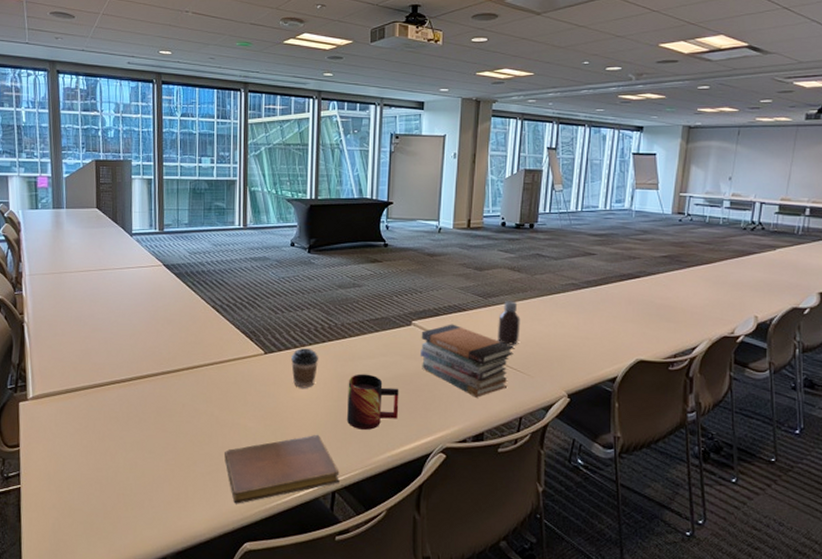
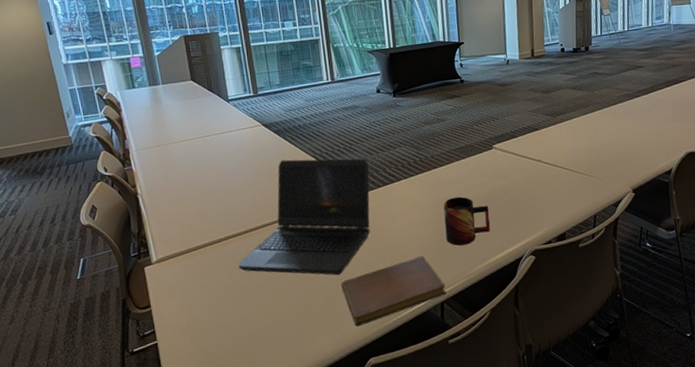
laptop computer: none [117,306,272,443] -> present [238,158,370,276]
coffee cup: present [291,348,319,388] -> none [390,181,415,218]
book stack: present [419,324,514,398] -> none [502,143,583,204]
bottle: present [498,301,521,345] -> none [567,116,587,155]

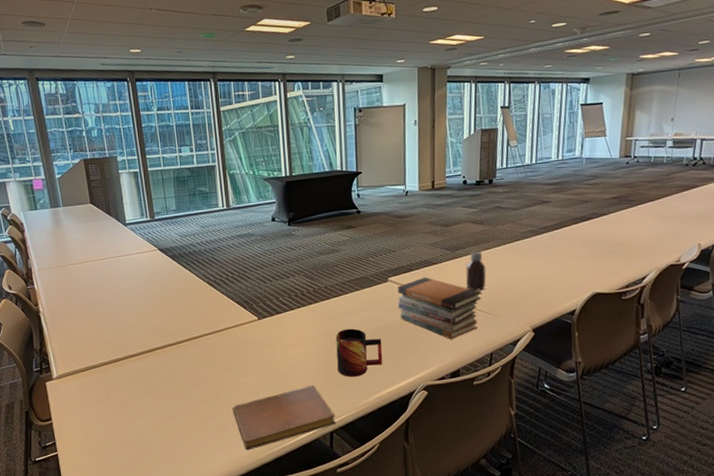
laptop computer: present [238,158,370,276] -> none [134,284,263,400]
book stack: none [502,143,583,204] -> present [397,277,482,340]
bottle: none [567,116,587,155] -> present [466,251,486,291]

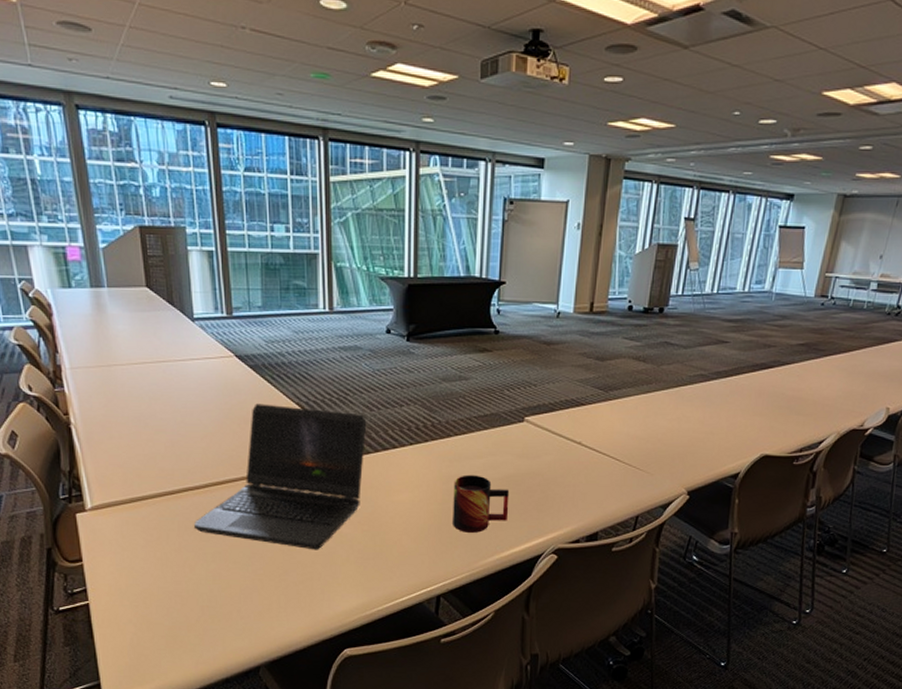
laptop computer: none [134,284,263,400] -> present [193,403,367,550]
notebook: present [232,384,336,450] -> none [319,538,445,612]
book stack: present [397,277,482,340] -> none [532,419,634,497]
bottle: present [466,251,486,291] -> none [618,394,643,442]

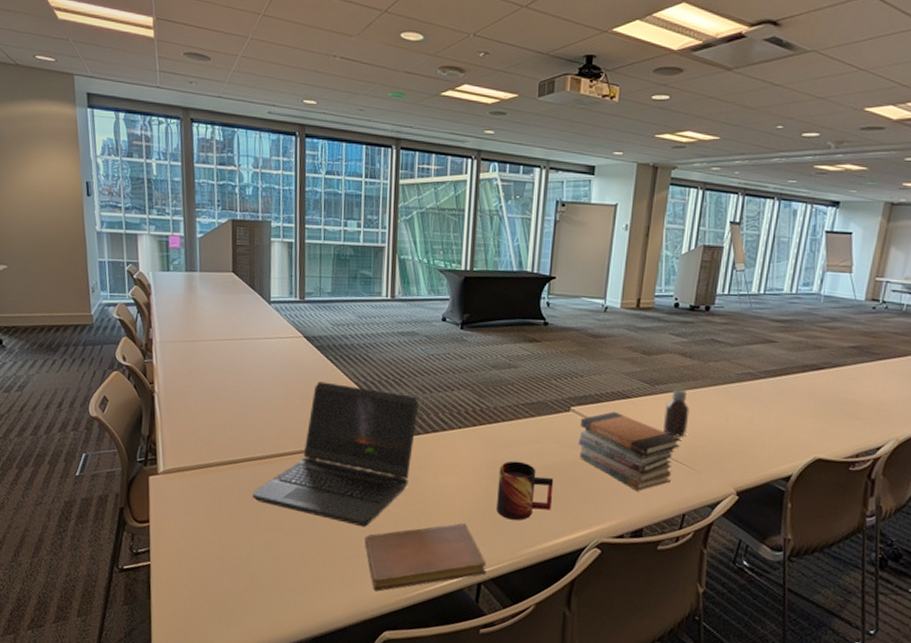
notebook: none [319,538,445,612] -> present [365,522,487,592]
book stack: none [532,419,634,497] -> present [577,411,680,491]
bottle: none [618,394,643,442] -> present [664,389,690,437]

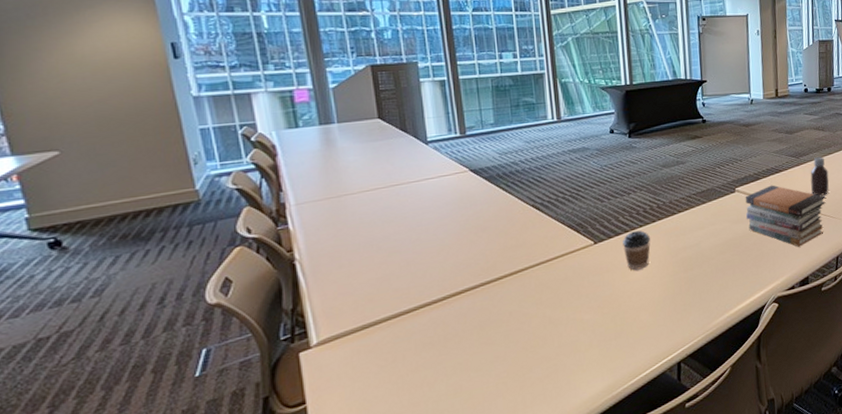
laptop computer: present [252,381,419,527] -> none [431,206,599,347]
notebook: present [365,522,487,592] -> none [562,311,684,400]
coffee cup: none [438,431,469,474] -> present [623,230,651,271]
mug: present [496,461,554,521] -> none [682,244,732,298]

